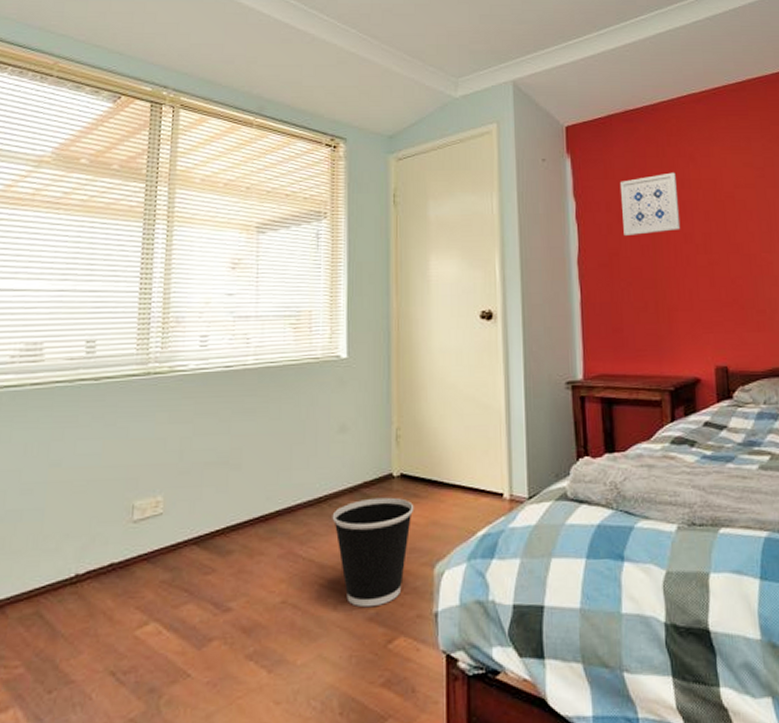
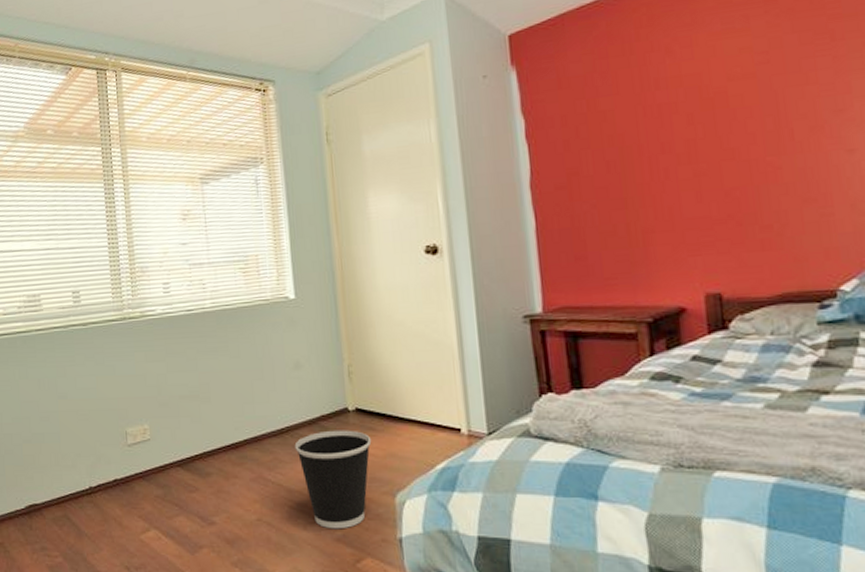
wall art: present [619,172,681,237] -> none [576,71,656,153]

